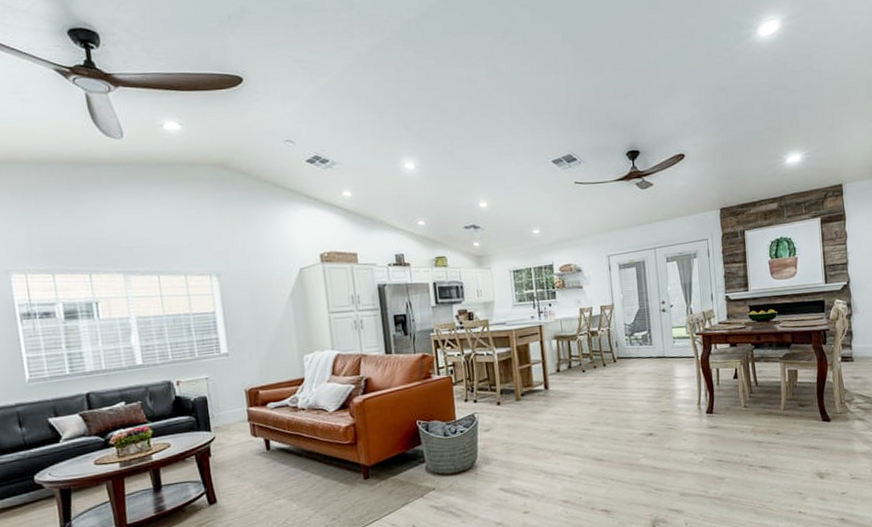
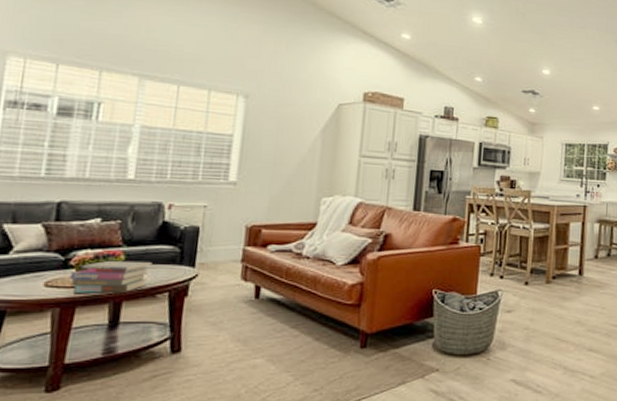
books: none [113,432,176,466] -> present [70,260,152,294]

